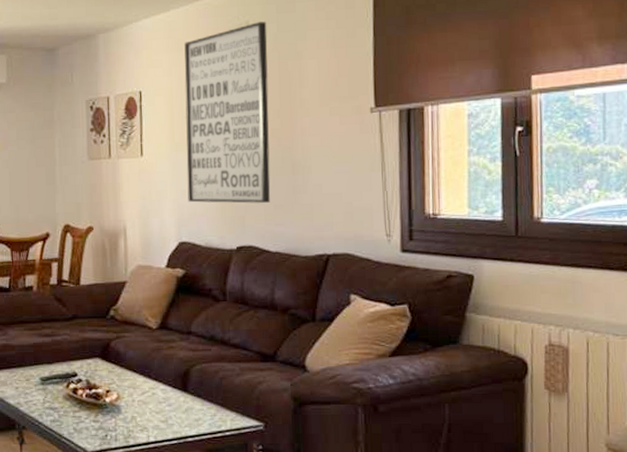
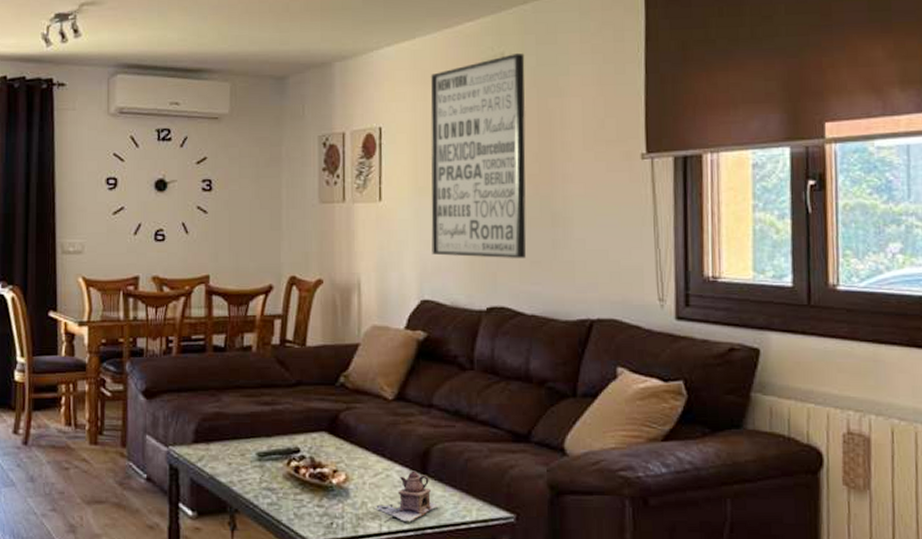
teapot: none [142,388,198,433] -> present [373,470,439,523]

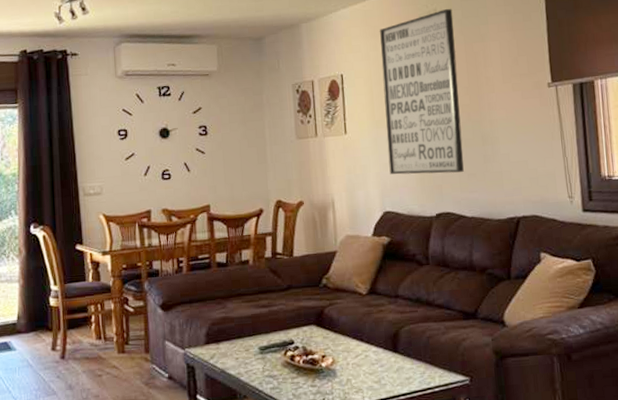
teapot: present [373,470,439,523] -> none [356,350,409,393]

